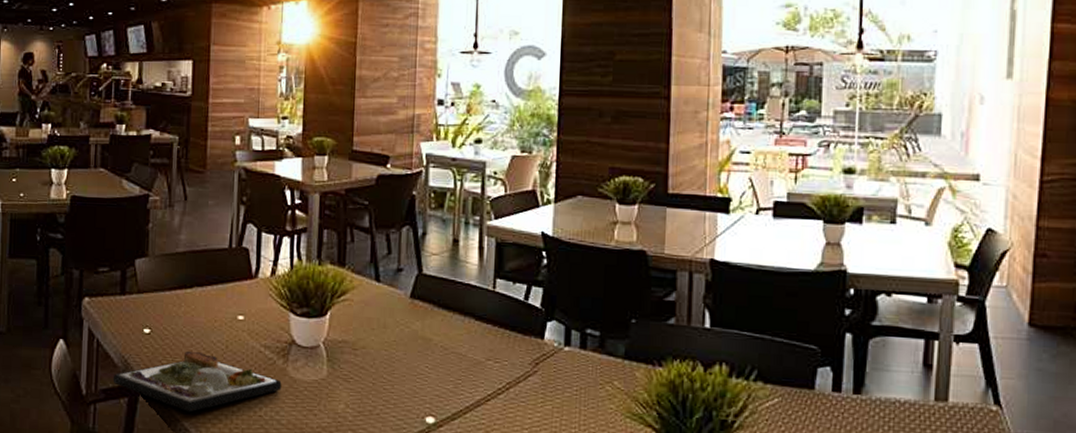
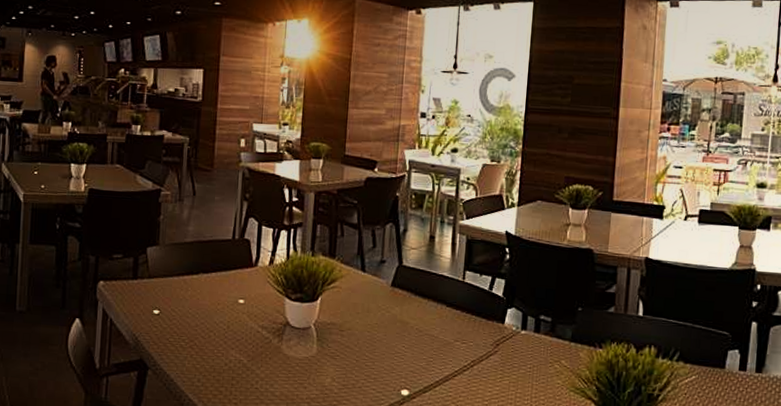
dinner plate: present [112,351,282,413] -> none [124,330,276,385]

